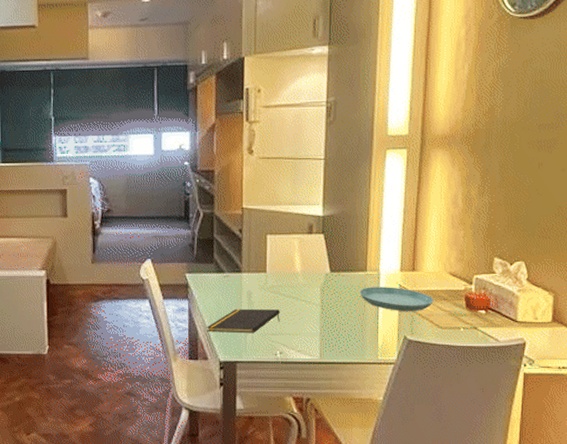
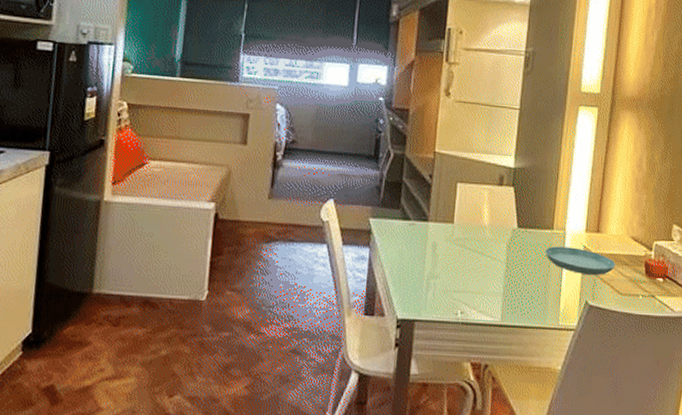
notepad: present [207,308,280,334] -> none [386,260,464,289]

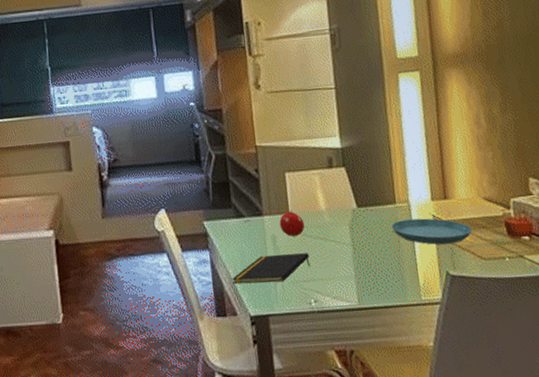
notepad: none [386,260,464,289] -> present [232,253,310,285]
fruit: none [442,220,467,246] -> present [279,209,305,237]

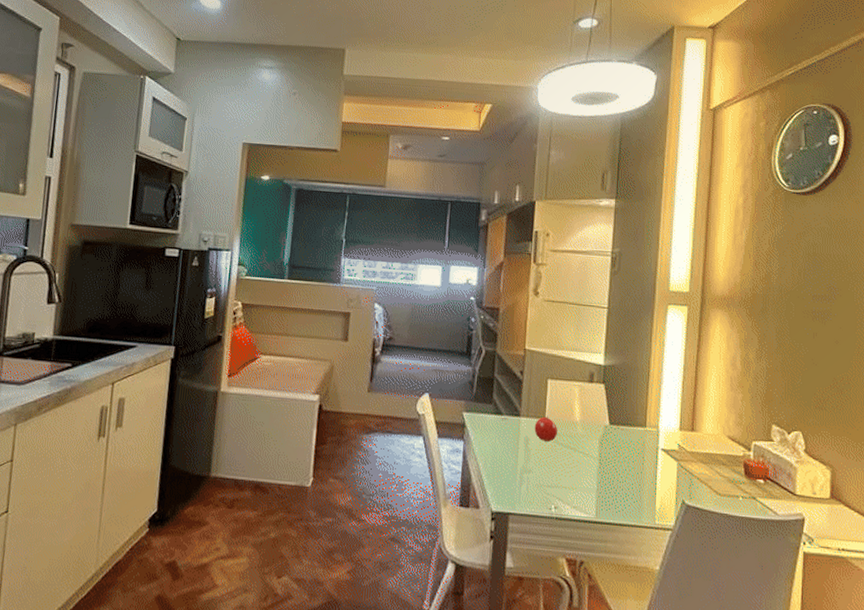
notepad: present [232,253,310,285] -> none [481,454,557,484]
saucer: present [391,218,472,245] -> none [638,444,713,475]

